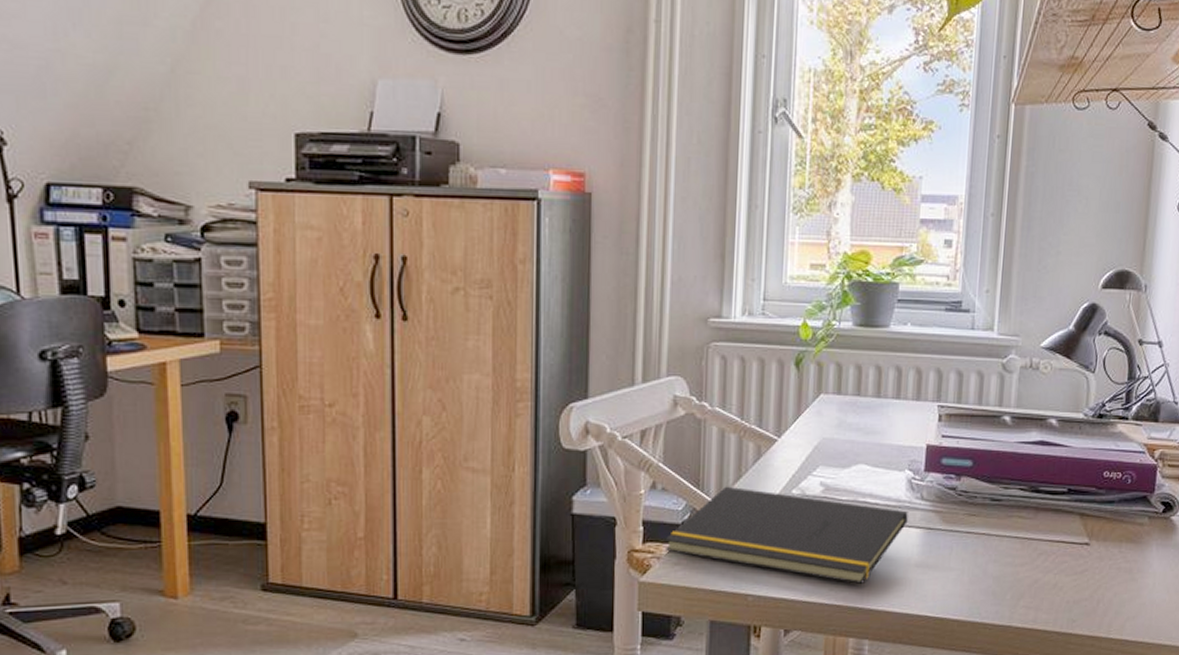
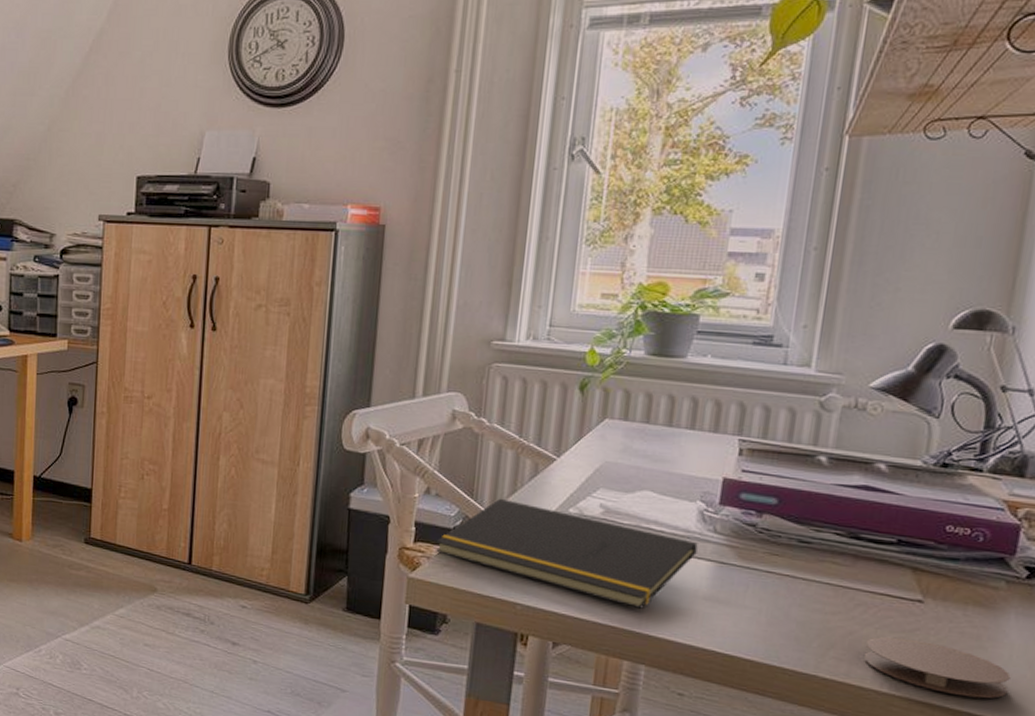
coaster: none [1046,579,1155,626] -> present [863,636,1011,699]

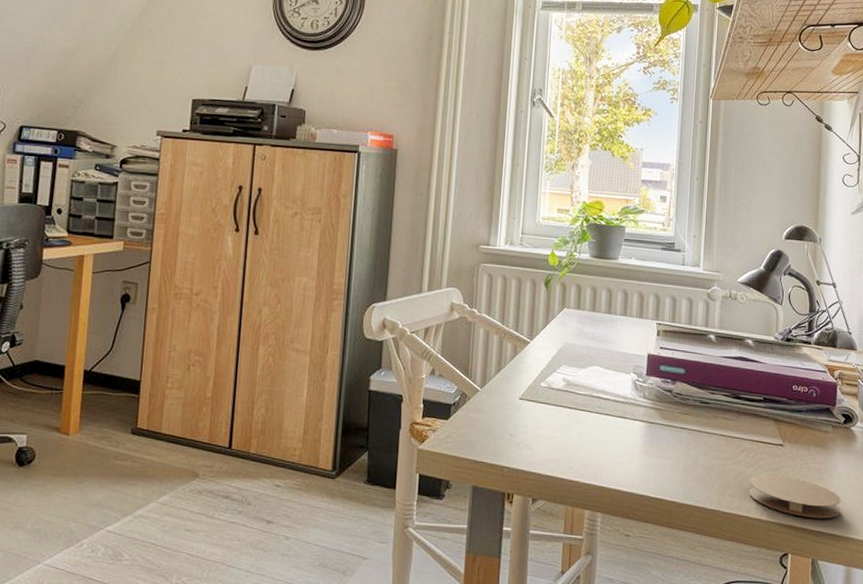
notepad: present [435,498,698,610] -> none [439,376,633,466]

